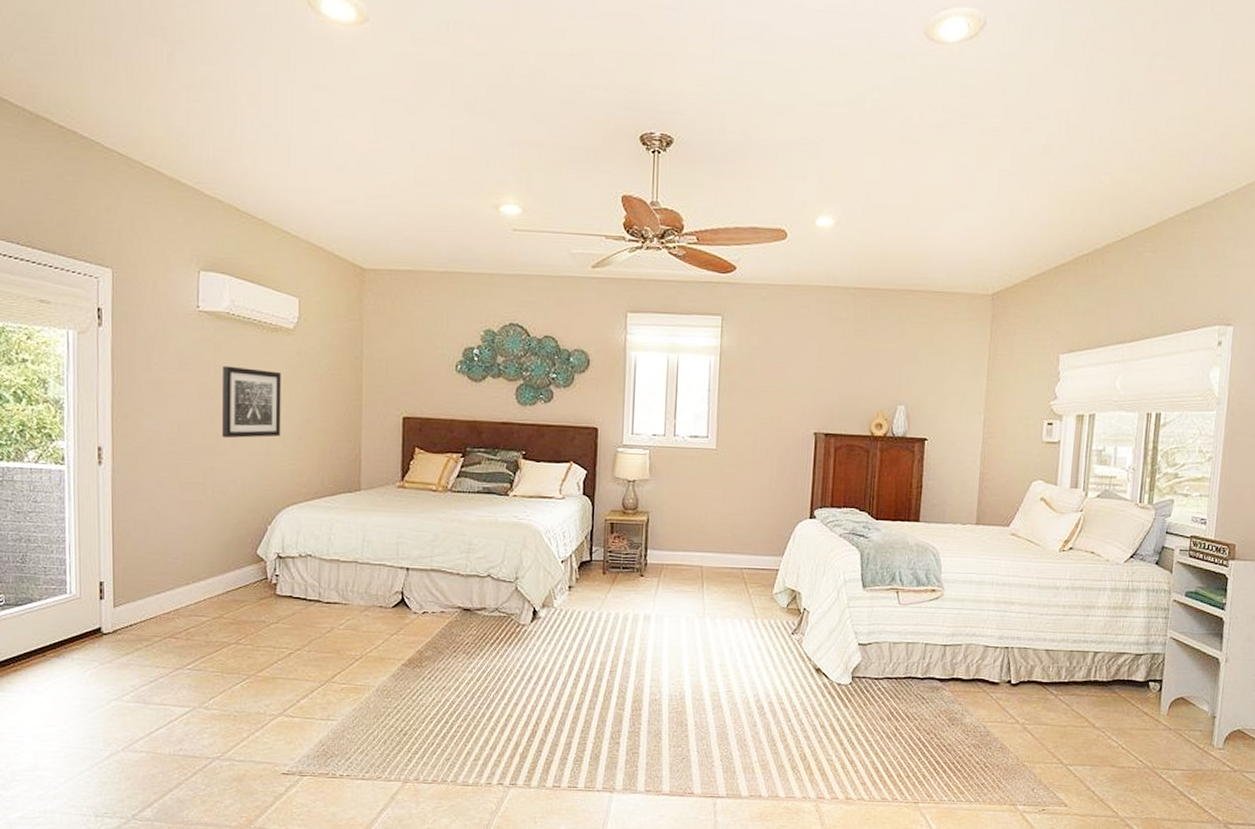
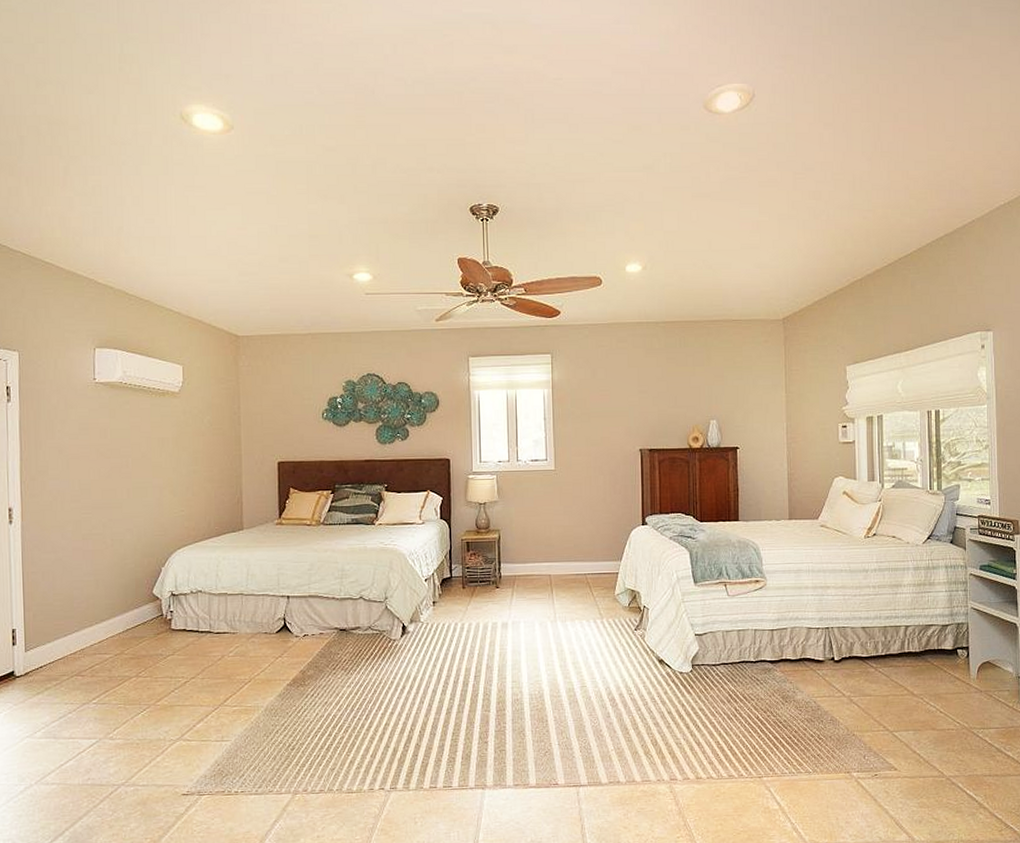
wall art: present [221,365,281,439] -> none [117,428,171,492]

